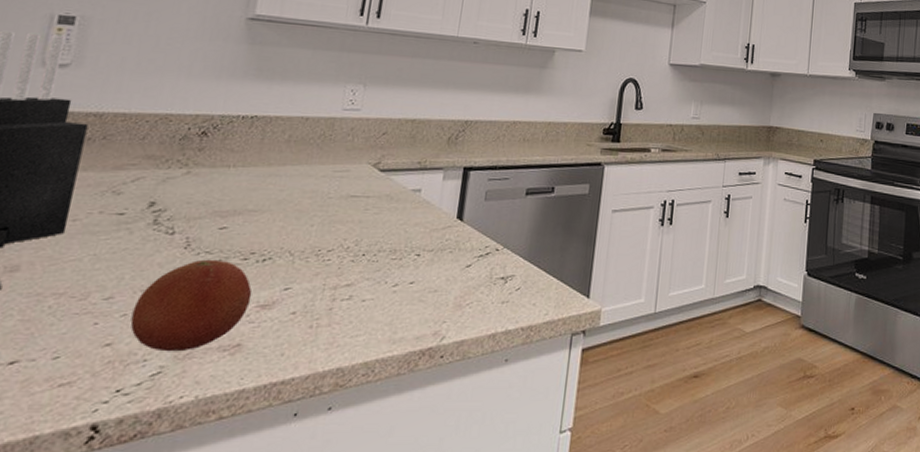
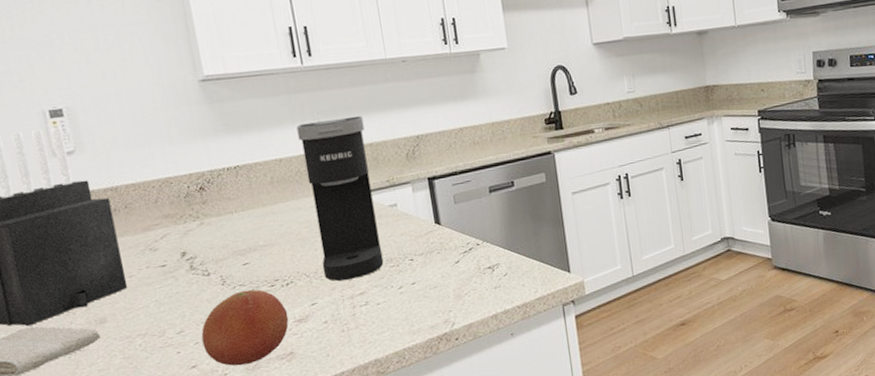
coffee maker: none [312,84,414,266] -> present [296,115,384,281]

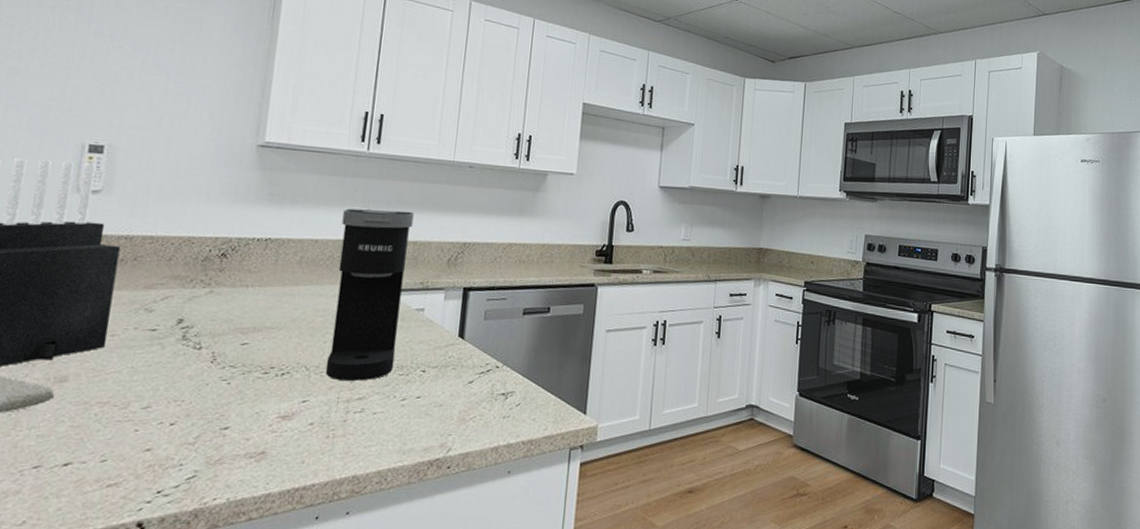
fruit: present [201,289,289,366] -> none [166,373,274,458]

